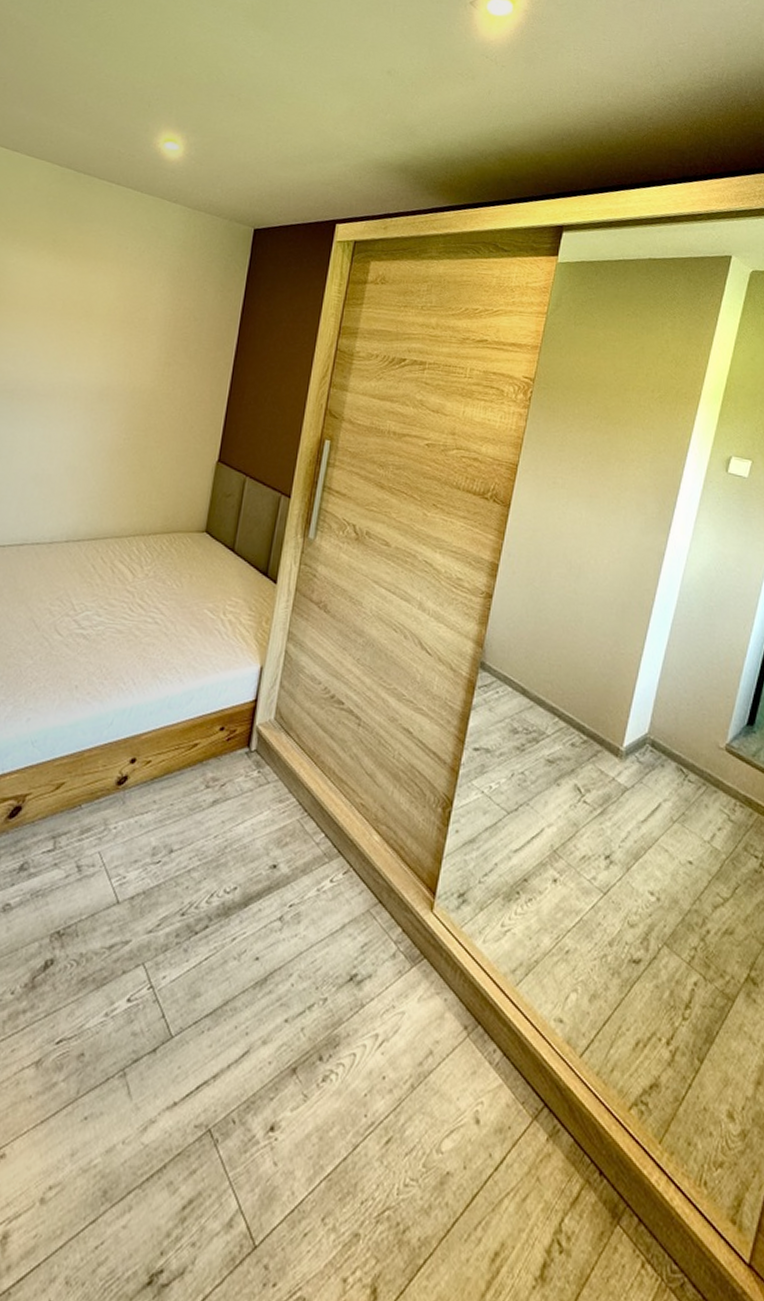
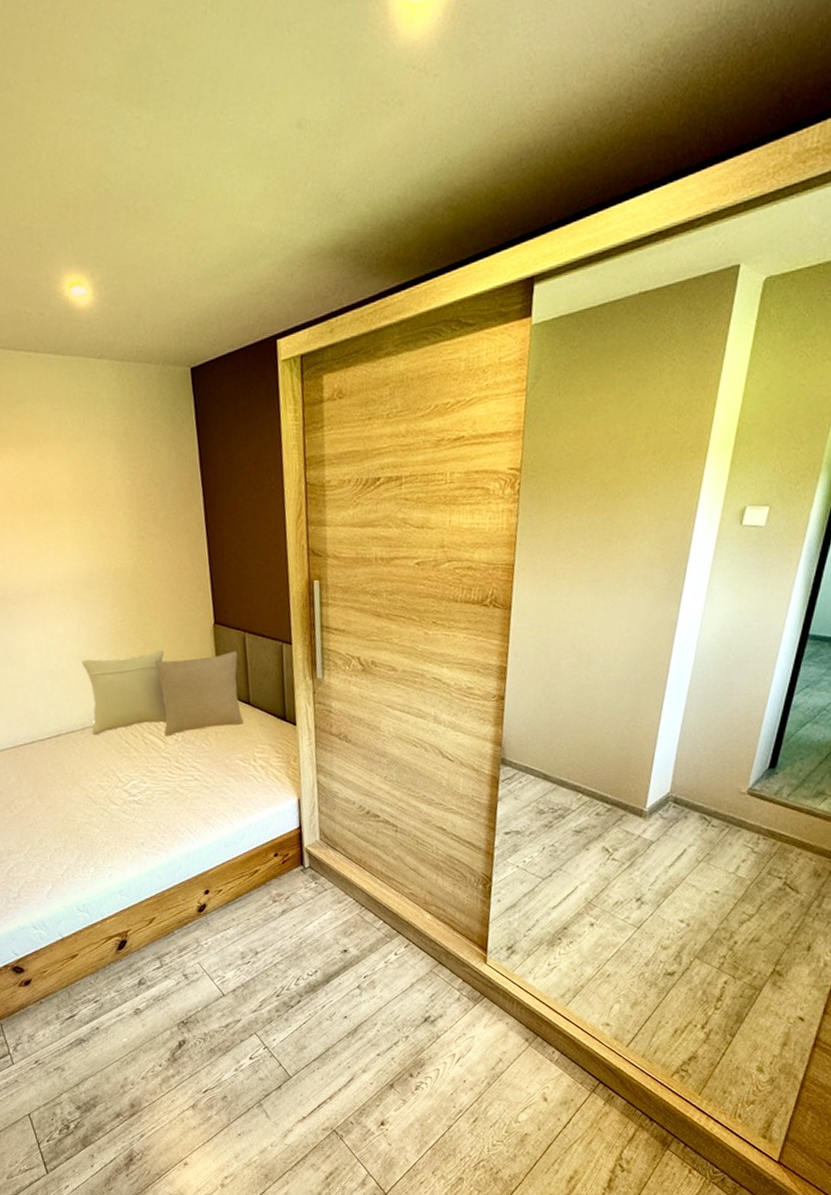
pillow: none [59,470,159,554] -> present [81,650,167,735]
pillow: none [135,486,235,571] -> present [155,650,244,736]

